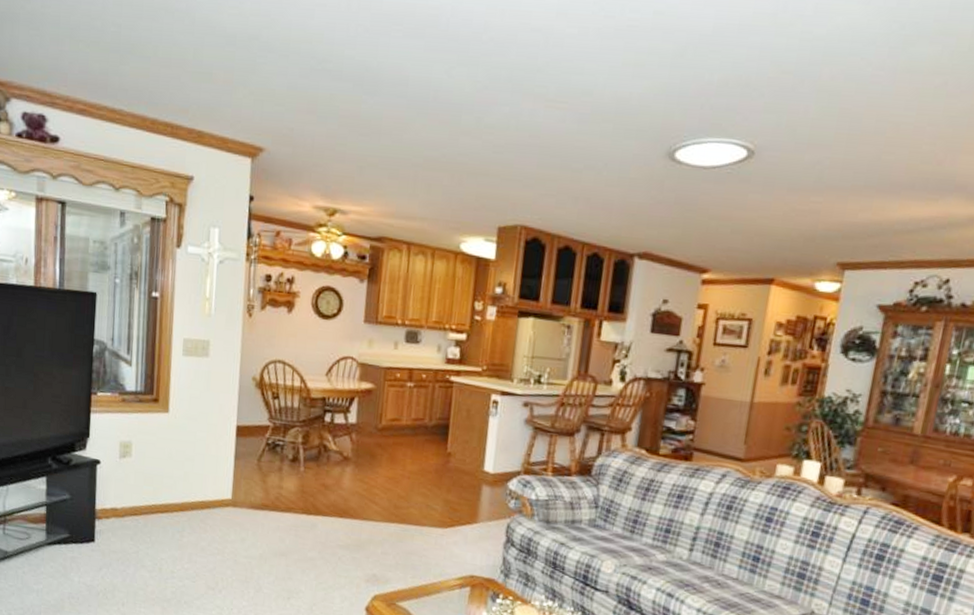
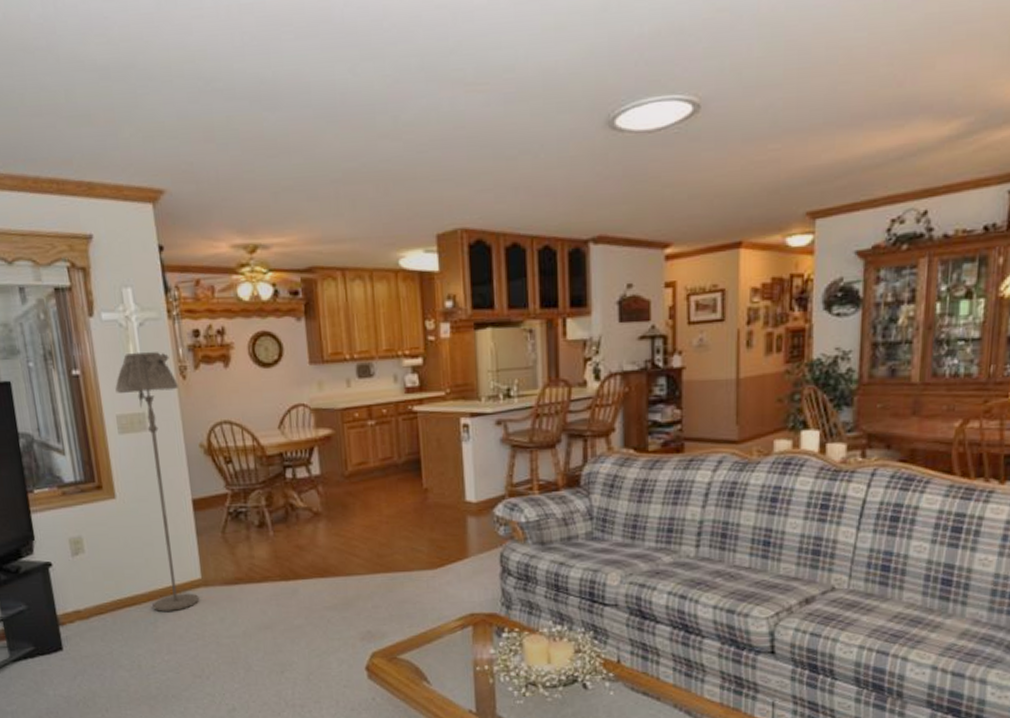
floor lamp: none [183,286,244,525] -> present [115,352,200,611]

